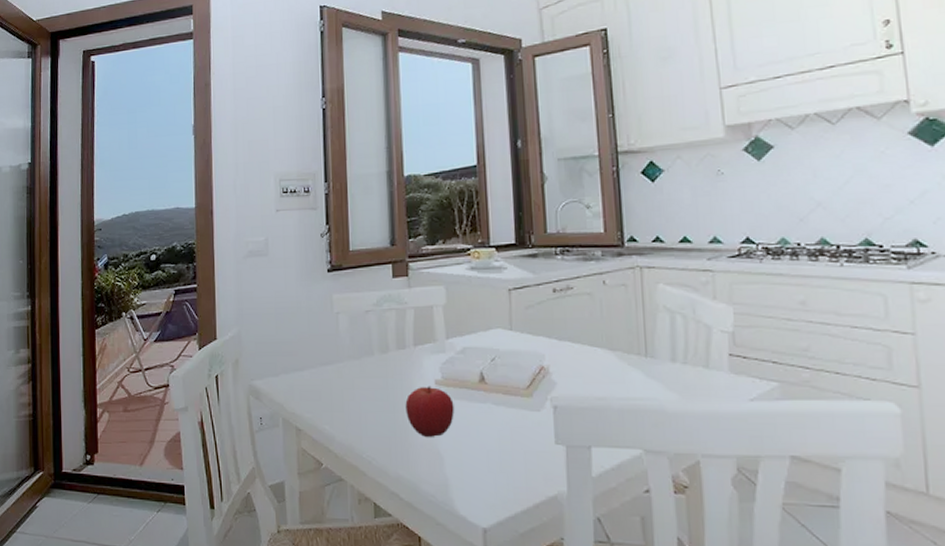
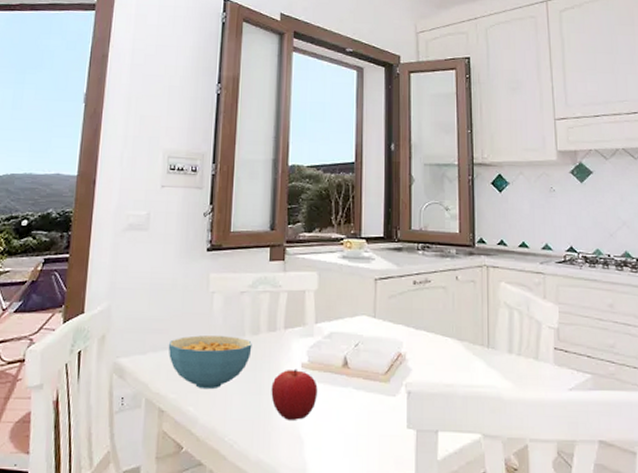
cereal bowl: none [298,356,382,408] -> present [168,335,252,390]

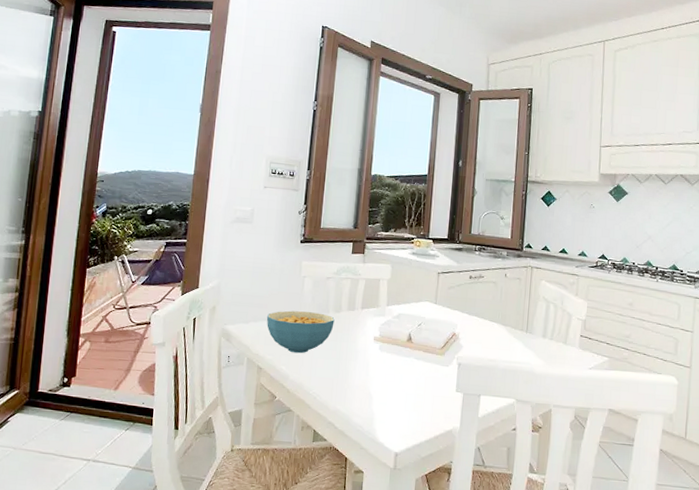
fruit: present [271,369,318,420] -> none [348,341,386,381]

